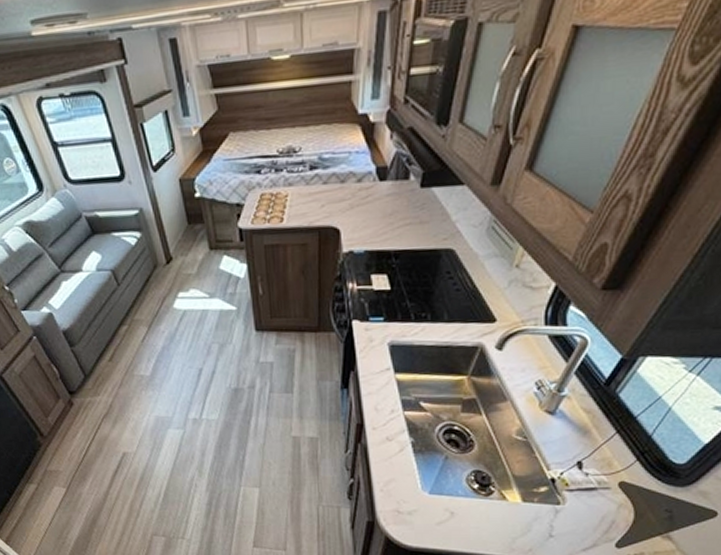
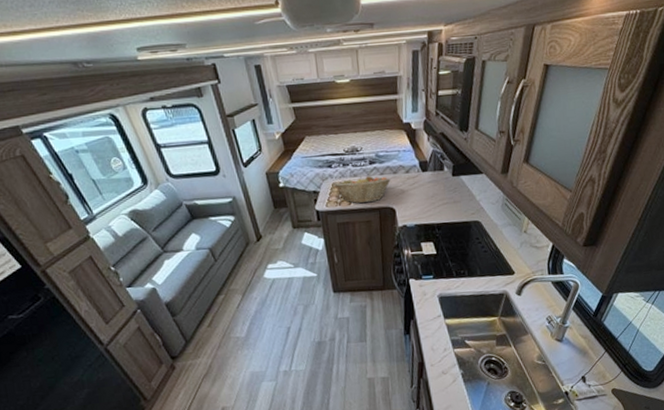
fruit basket: none [261,185,337,221] -> present [333,176,391,204]

